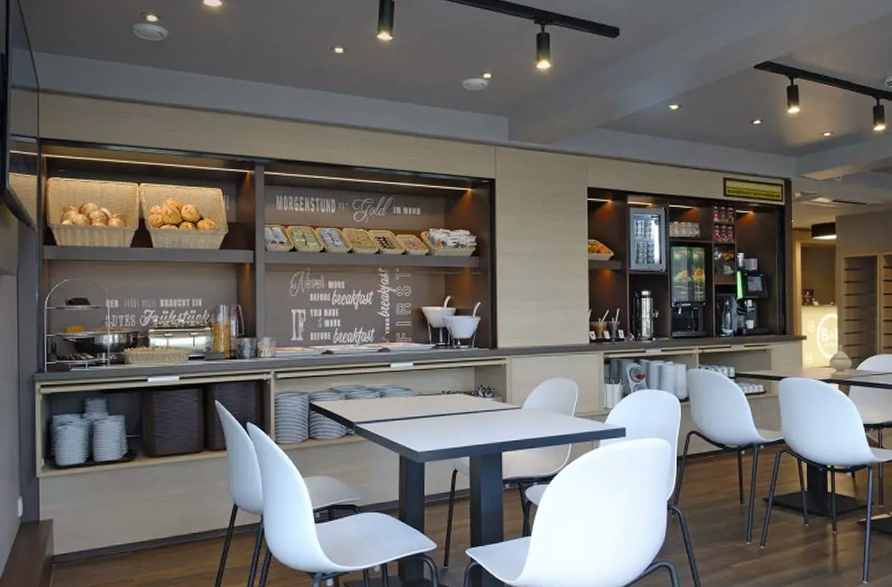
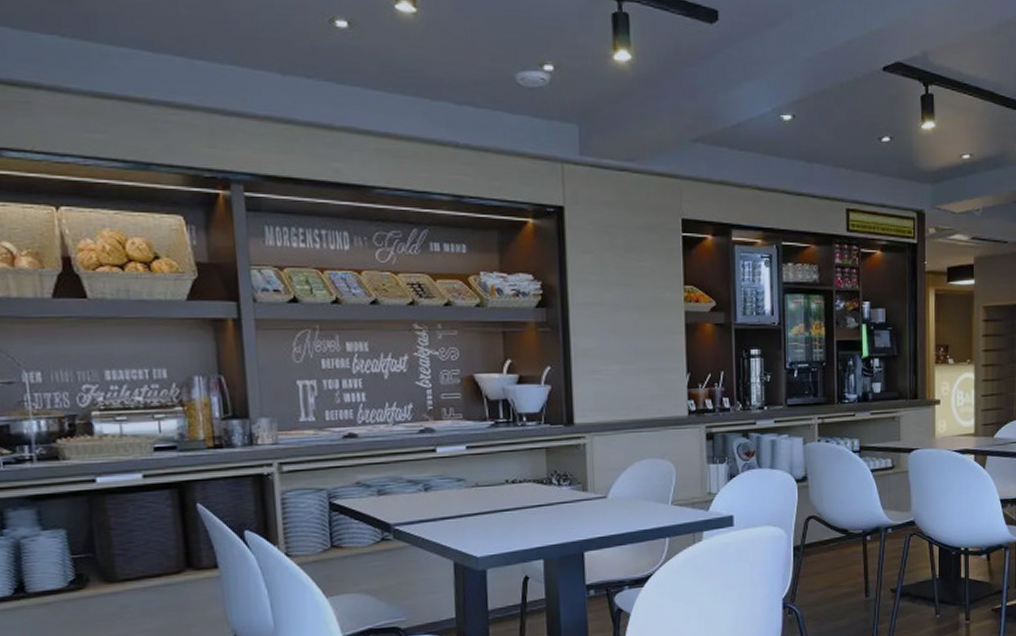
sugar bowl: present [828,344,853,379] -> none [963,408,990,449]

